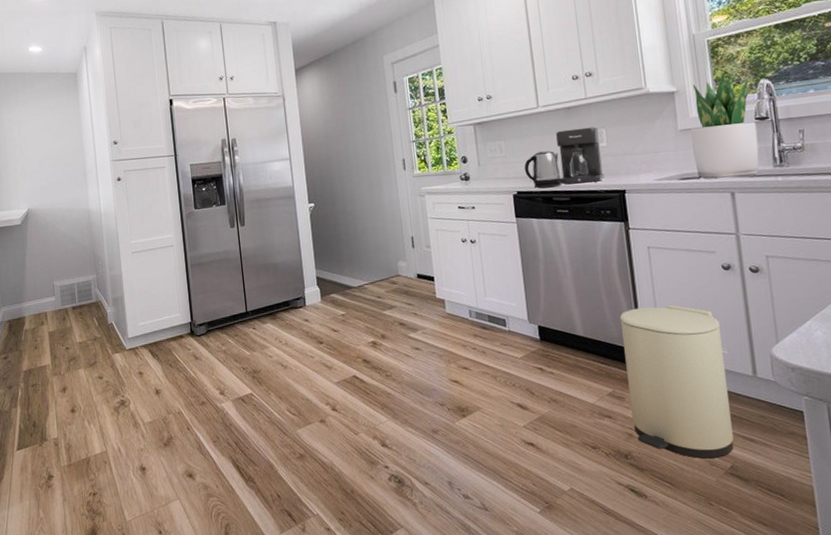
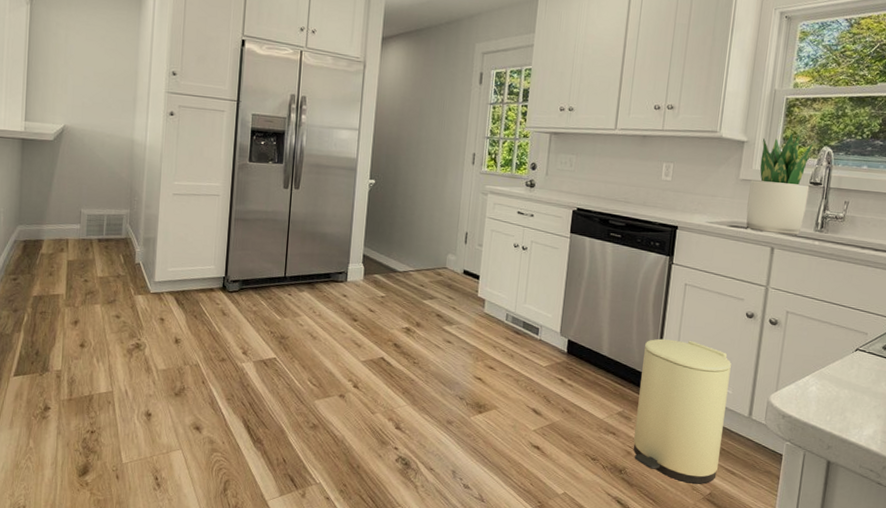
kettle: present [524,150,561,188] -> none [588,172,625,211]
coffee maker: present [555,126,605,184] -> none [619,156,667,213]

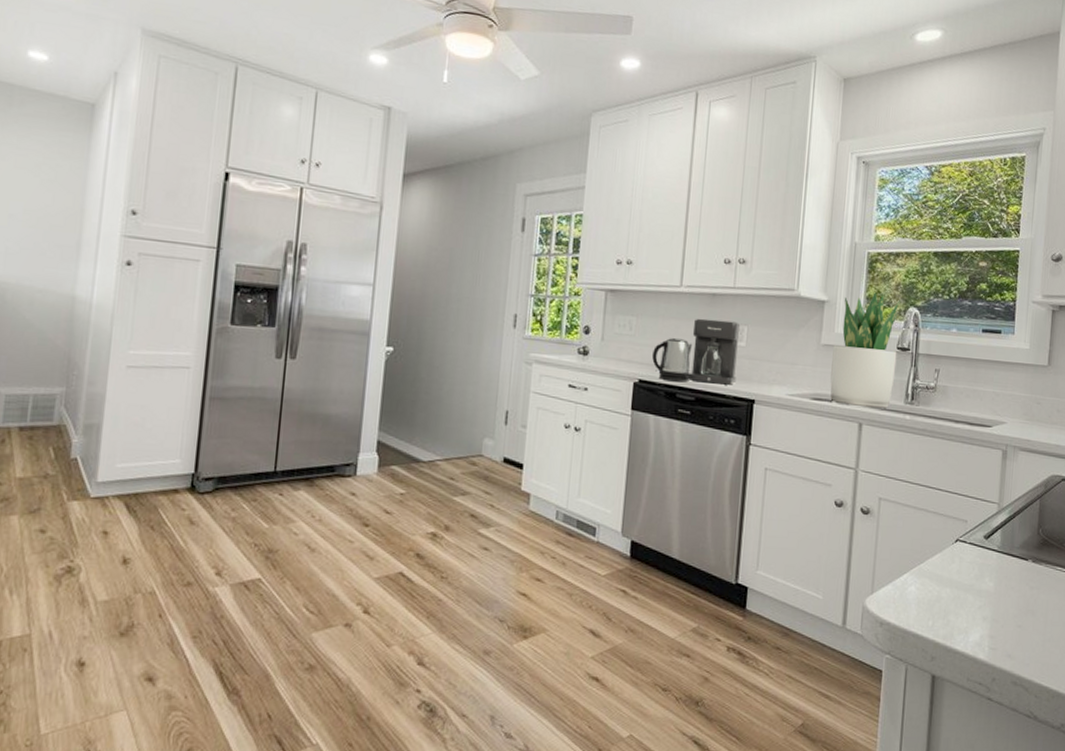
kettle: none [588,172,625,211] -> present [651,337,693,383]
coffee maker: none [619,156,667,213] -> present [687,318,741,385]
pedal bin: present [633,338,731,484] -> none [711,535,821,713]

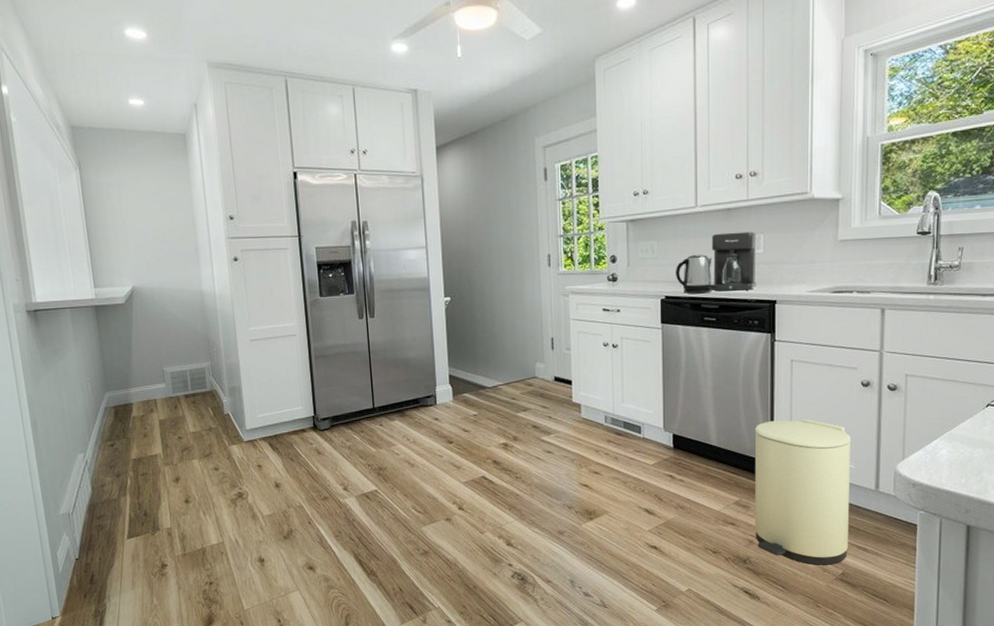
pedal bin: none [711,535,821,713] -> present [754,419,851,565]
planter: present [830,292,900,408] -> none [850,182,918,293]

